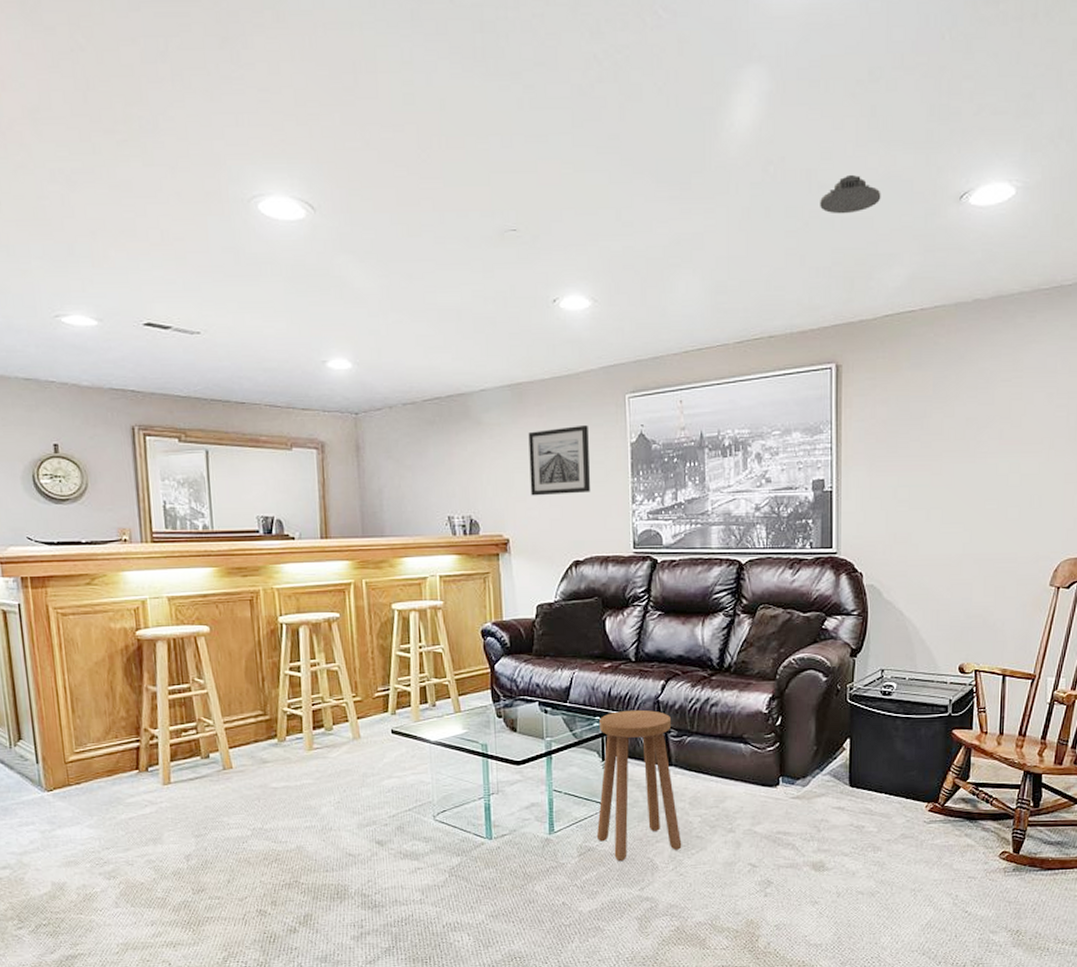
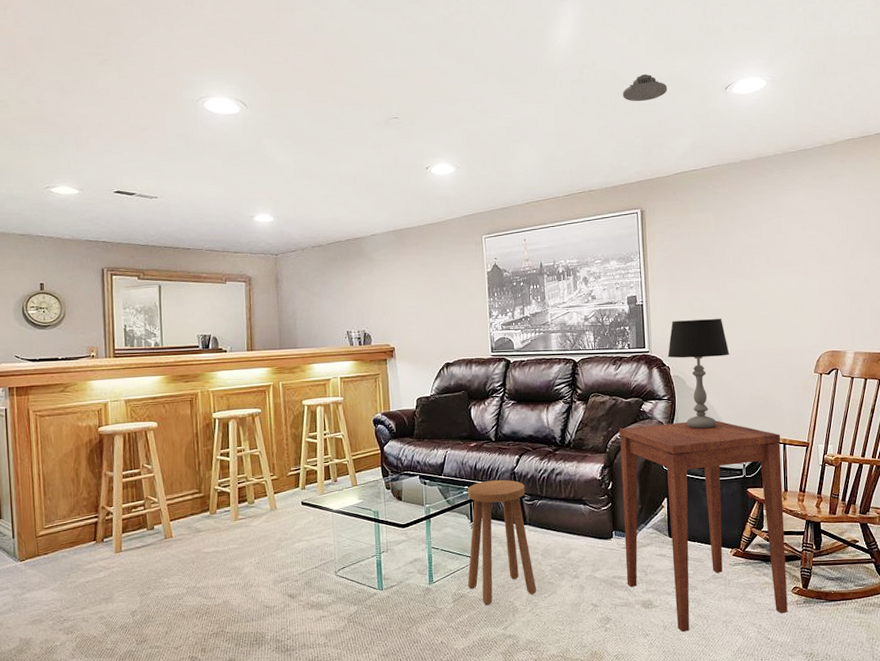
wall art: present [528,424,591,496] -> none [409,259,458,314]
side table: none [794,644,999,900] -> present [619,421,788,632]
table lamp: none [860,512,942,654] -> present [667,319,730,429]

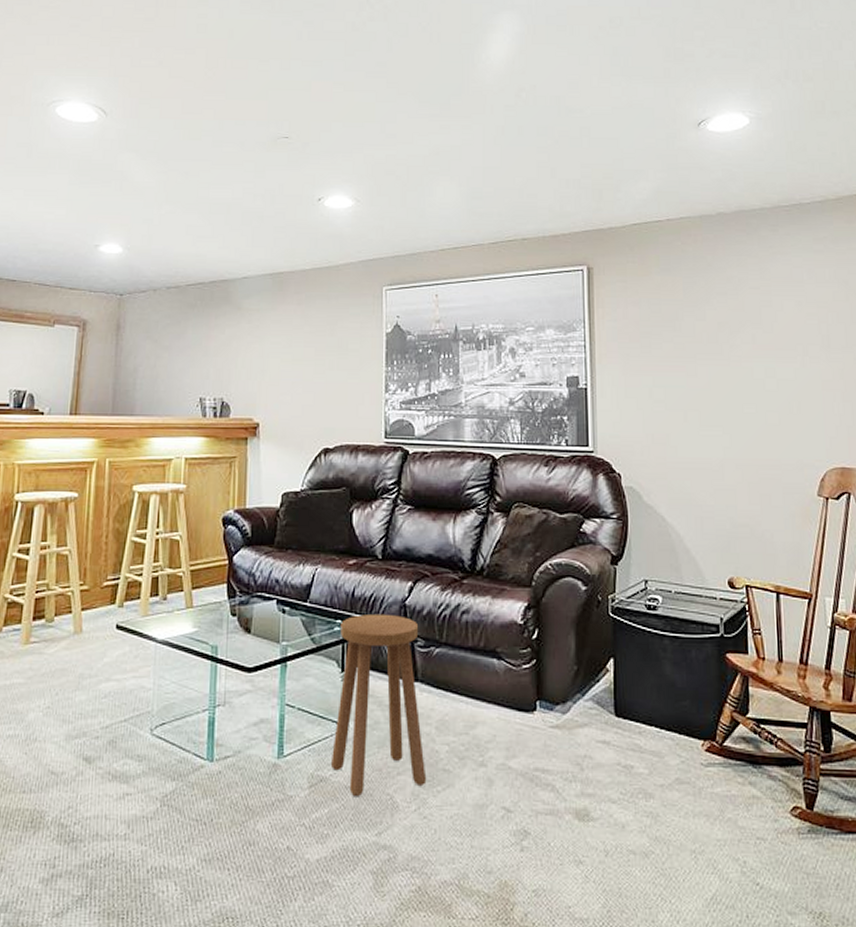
side table: present [619,421,788,632] -> none [551,551,785,862]
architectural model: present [623,73,668,102] -> none [569,101,625,135]
table lamp: present [667,319,730,429] -> none [618,413,702,564]

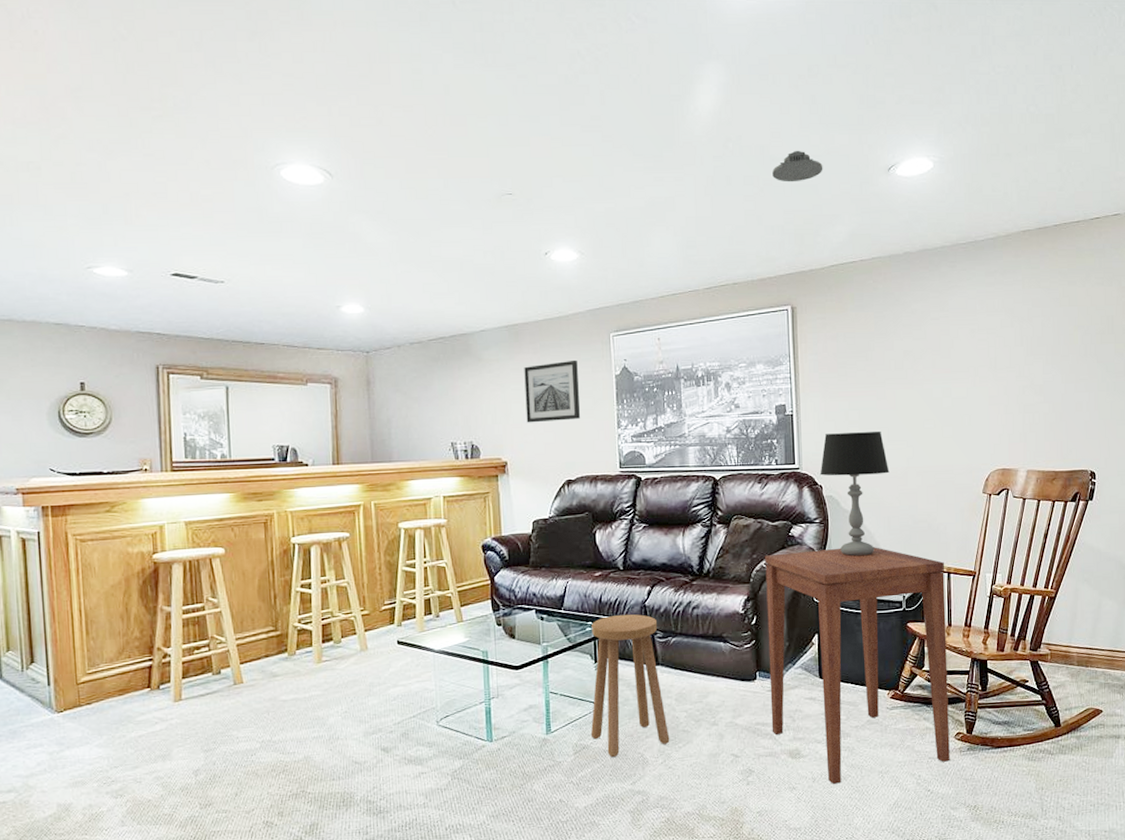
wall art: none [284,313,345,381] -> present [524,359,581,423]
side table: none [551,551,785,862] -> present [765,547,950,784]
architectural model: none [569,101,625,135] -> present [772,150,823,182]
table lamp: none [618,413,702,564] -> present [820,432,890,557]

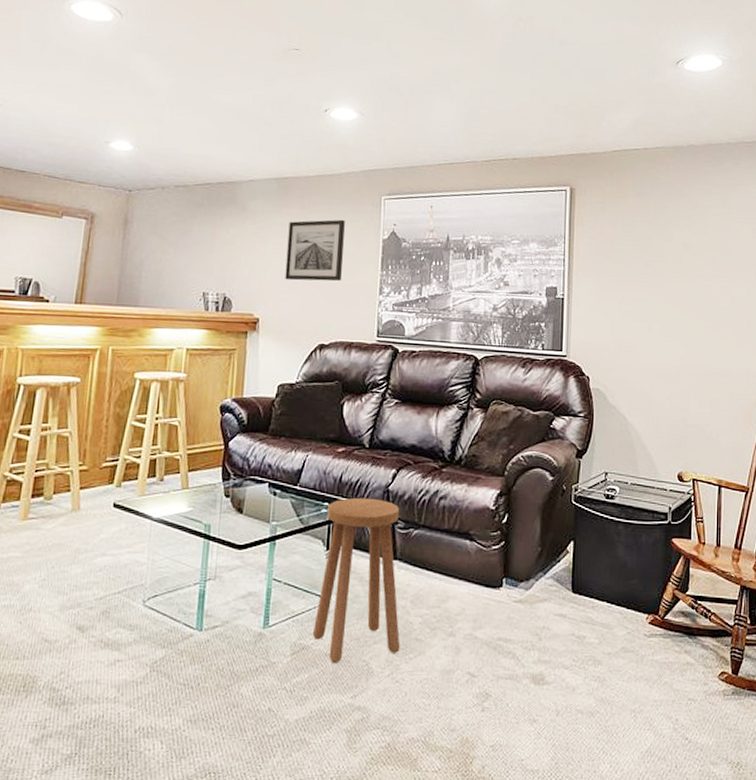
side table: present [765,547,950,784] -> none [515,446,715,720]
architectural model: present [772,150,823,182] -> none [561,35,612,66]
table lamp: present [820,432,890,557] -> none [588,322,662,458]

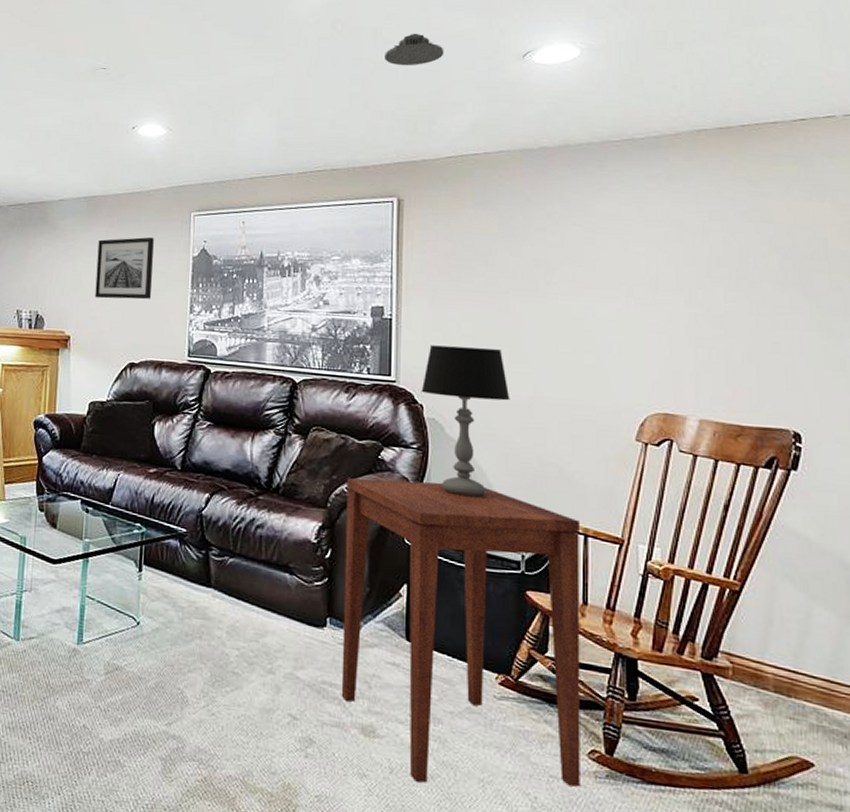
stool: present [312,497,400,664] -> none [125,520,216,688]
side table: none [515,446,715,720] -> present [341,478,580,787]
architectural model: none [561,35,612,66] -> present [385,33,444,66]
table lamp: none [588,322,662,458] -> present [421,345,510,498]

